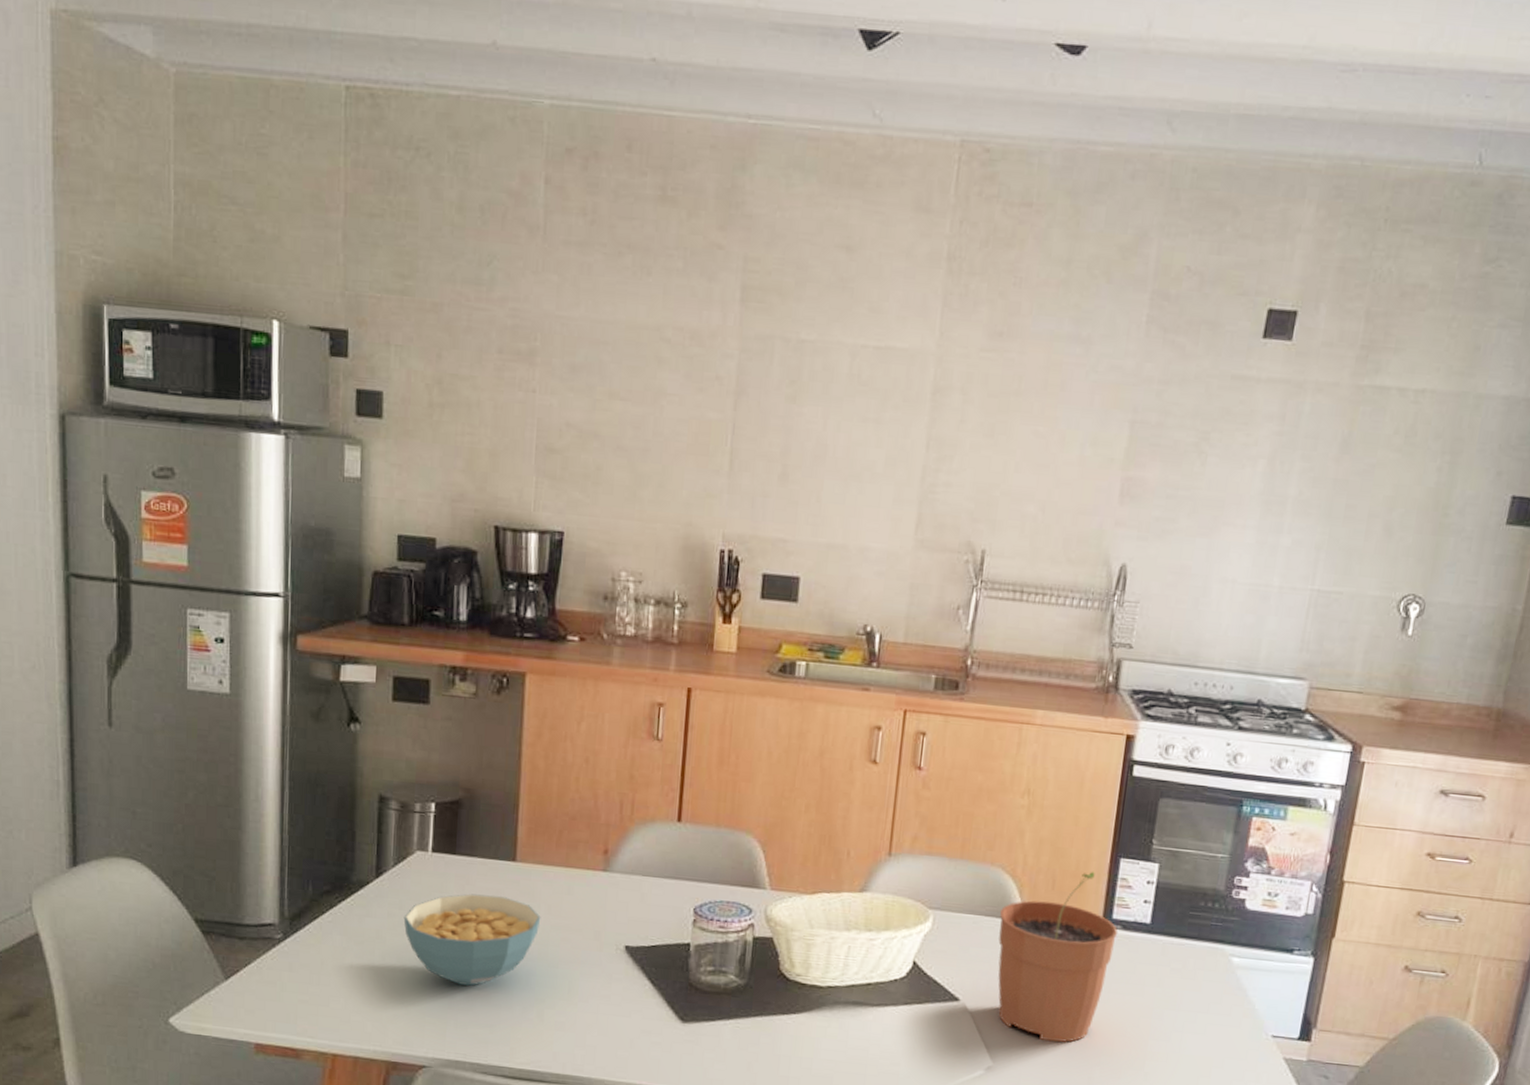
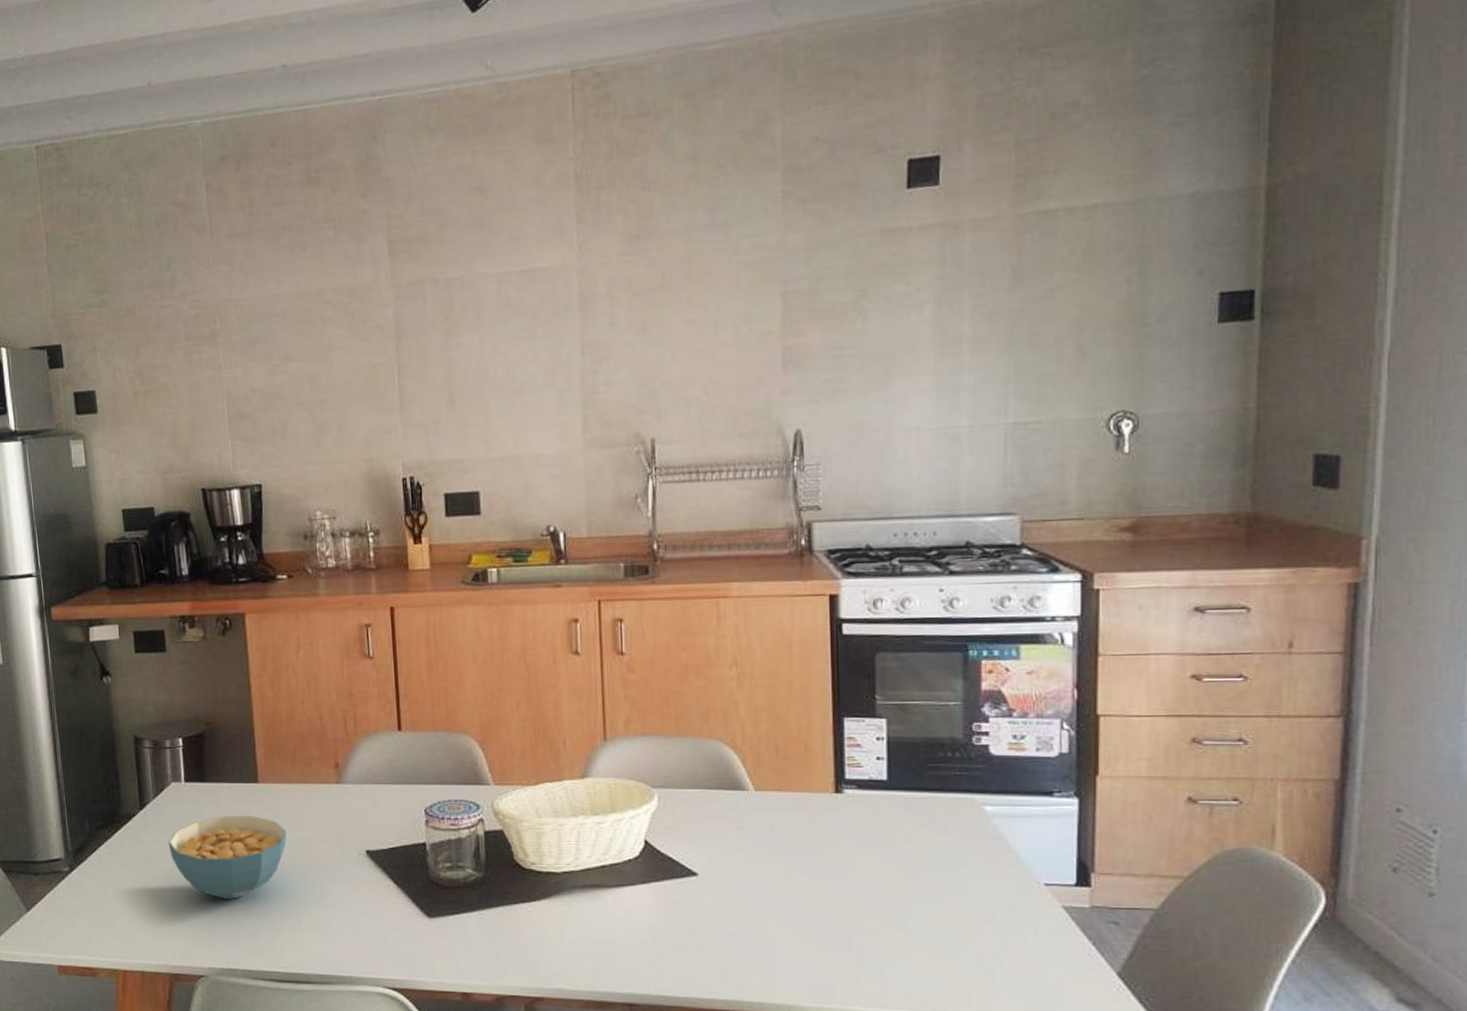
plant pot: present [998,871,1118,1043] -> none [725,733,854,909]

